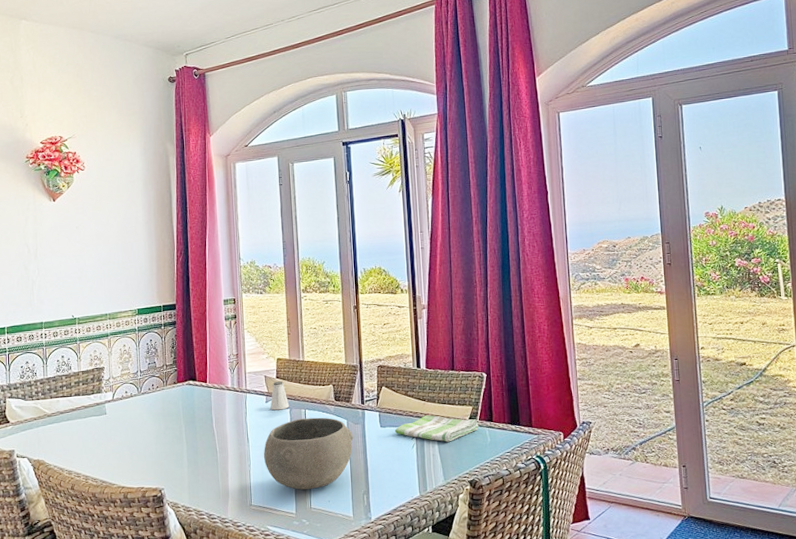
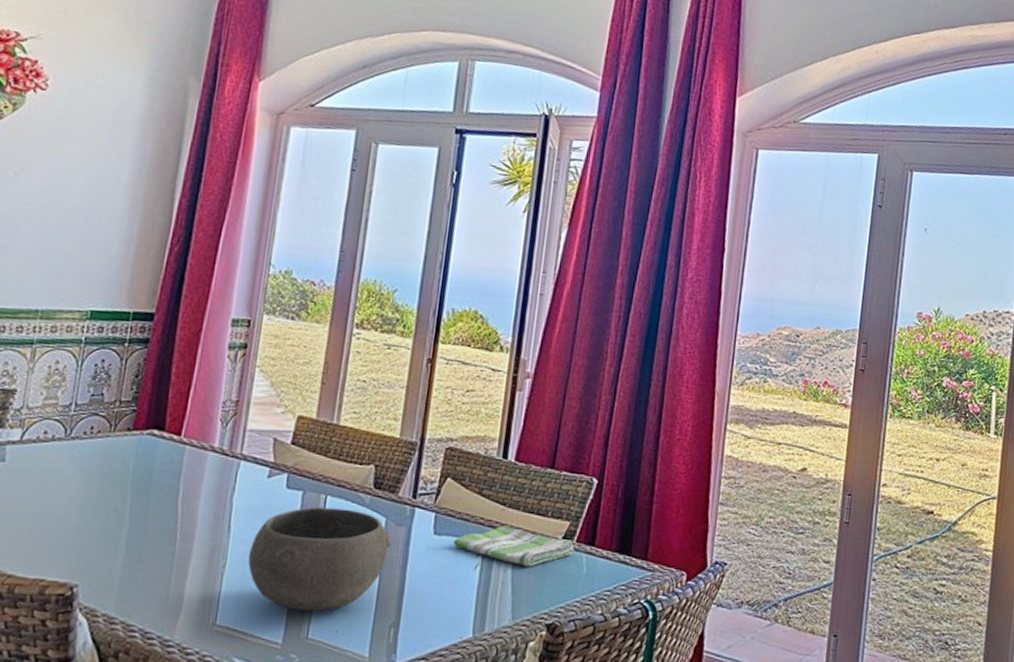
saltshaker: present [270,380,290,411] -> none [272,448,304,491]

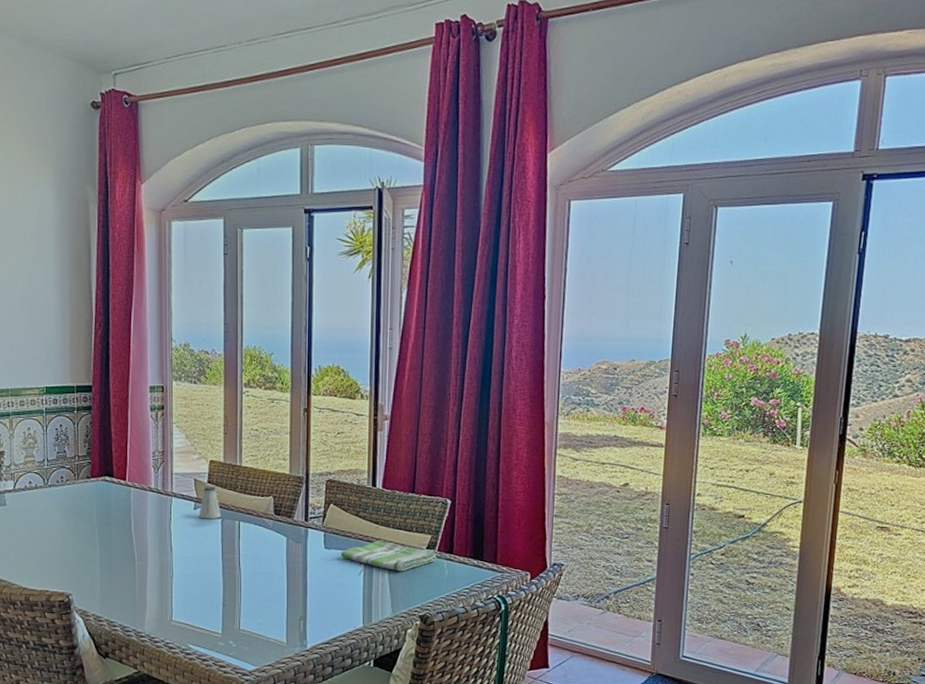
bowl: present [248,507,392,611] -> none [188,531,293,609]
saltshaker: none [272,448,304,491] -> present [198,486,222,519]

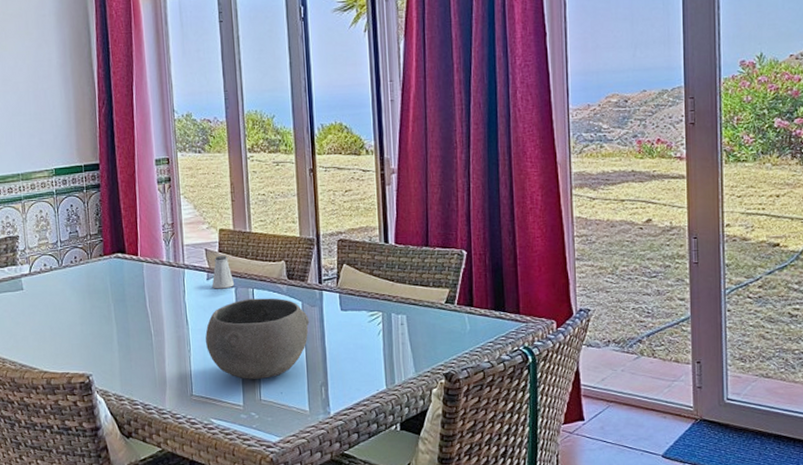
bowl: none [188,531,293,609] -> present [205,298,310,379]
dish towel: present [340,540,437,572] -> none [357,297,457,329]

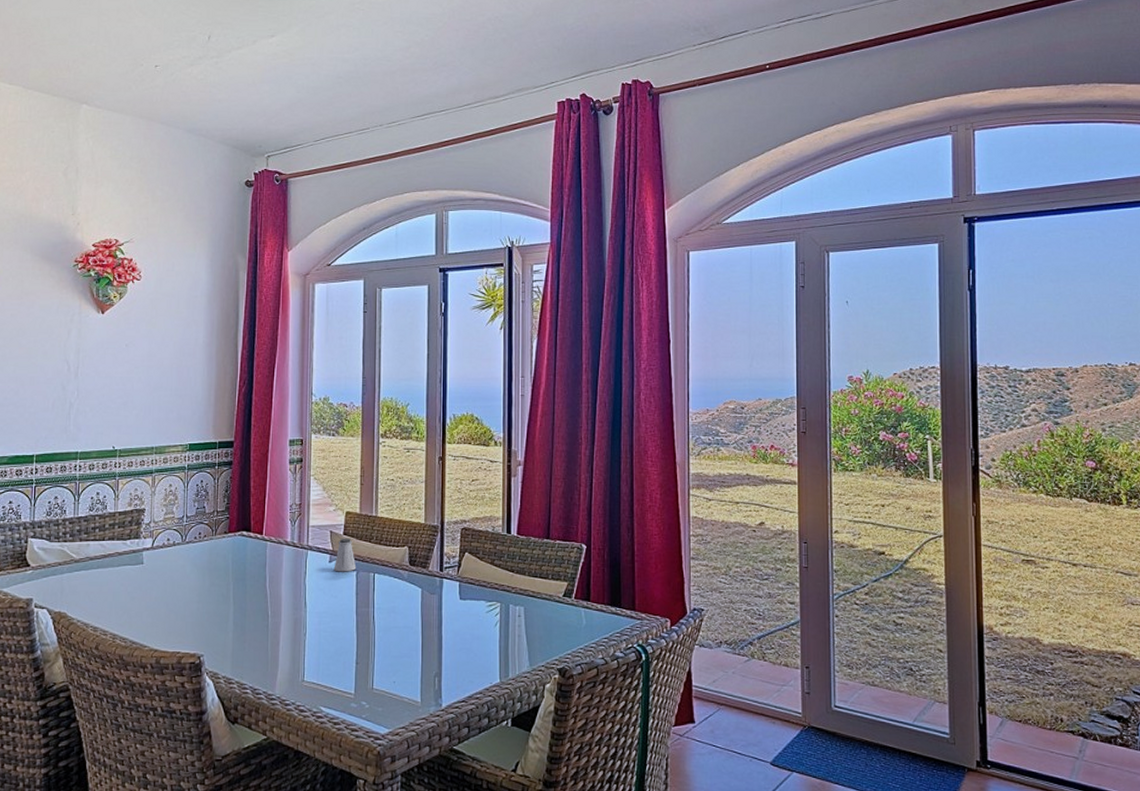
bowl: present [205,298,310,379] -> none [321,583,428,666]

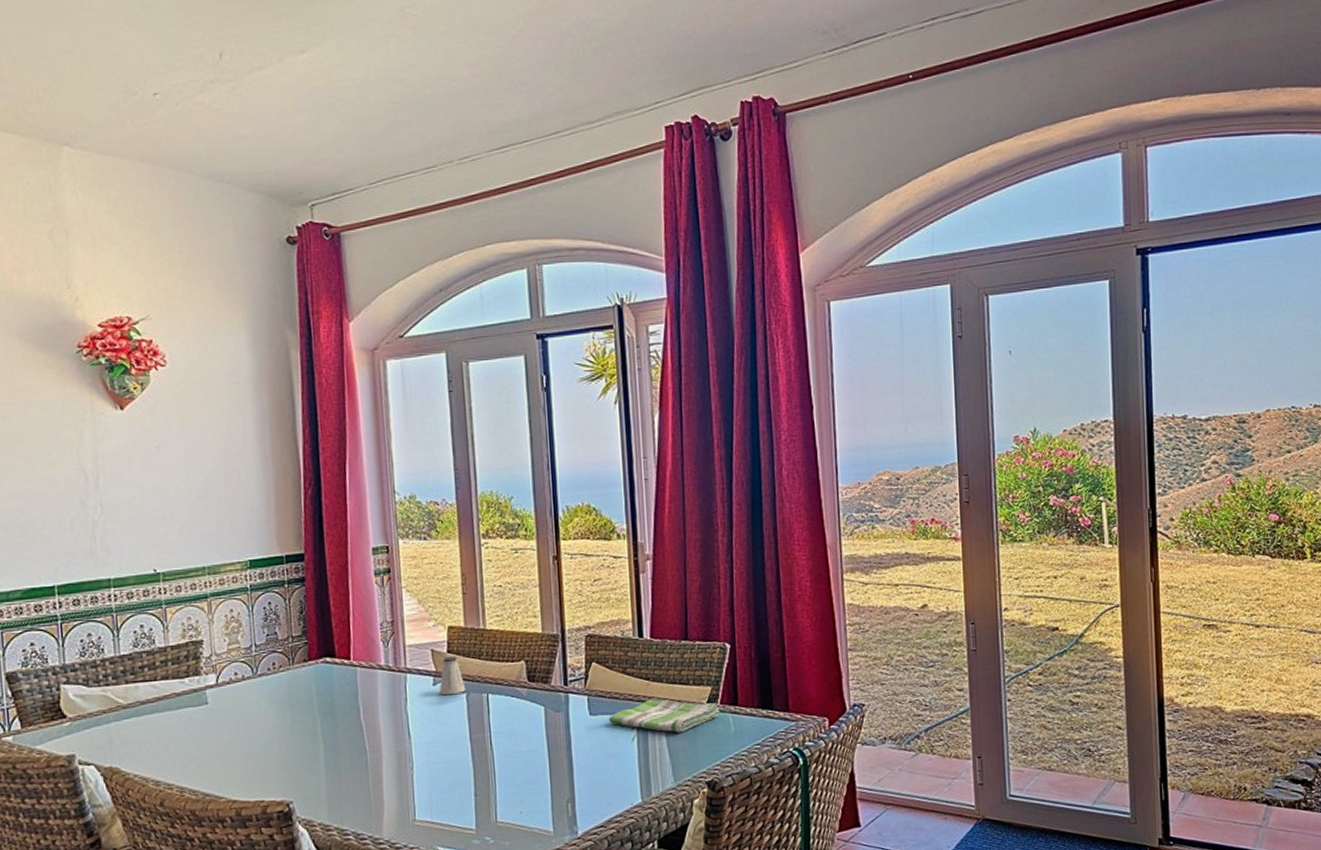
dish towel: none [476,588,574,622] -> present [608,698,721,733]

